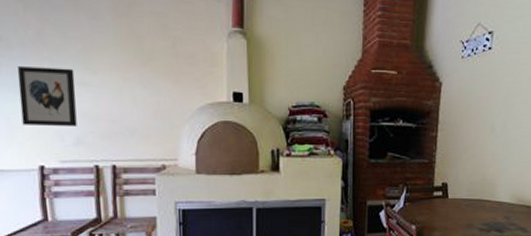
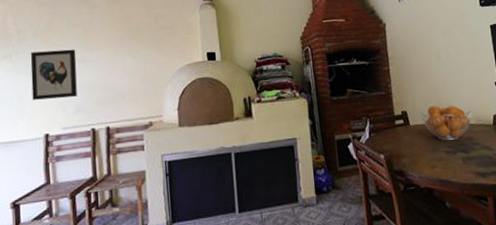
fruit basket: none [461,180,516,219] -> present [420,105,472,141]

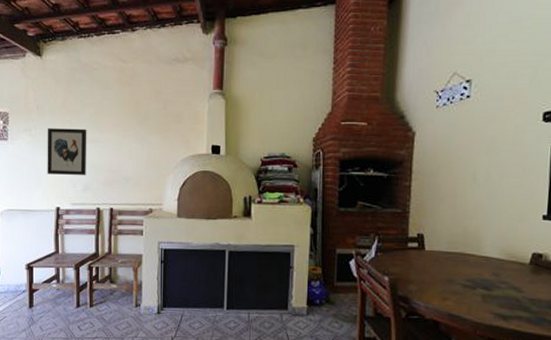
fruit basket: present [420,105,472,141] -> none [439,232,505,275]

